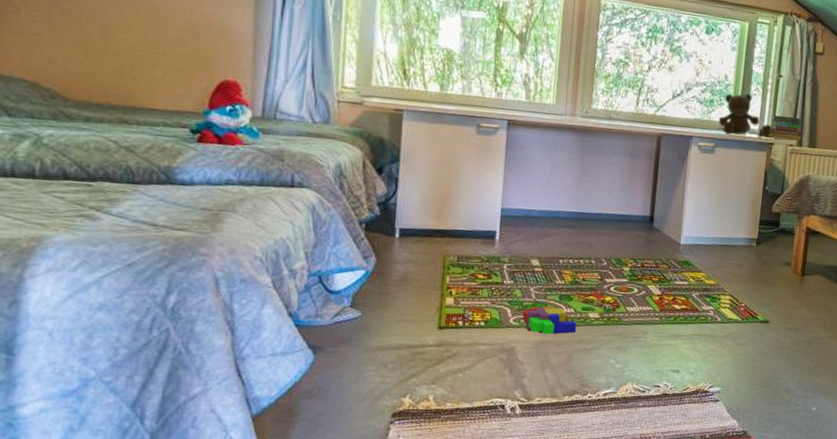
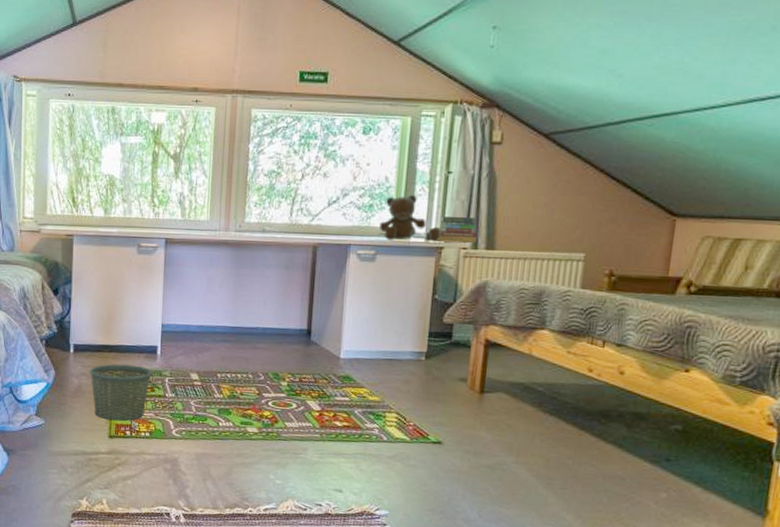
basket: none [417,249,489,311] -> present [89,363,152,421]
toy blocks: present [522,306,577,335] -> none [183,419,236,447]

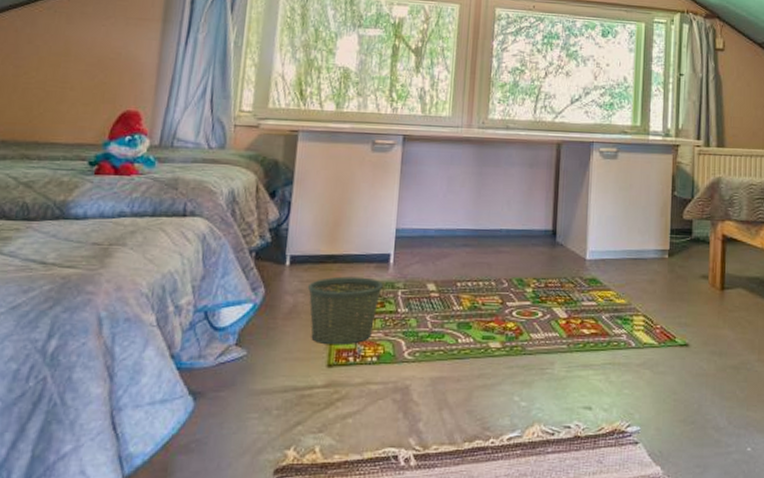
teddy bear: present [378,195,441,242] -> none [619,95,676,140]
books: present [437,215,478,244] -> none [673,114,709,142]

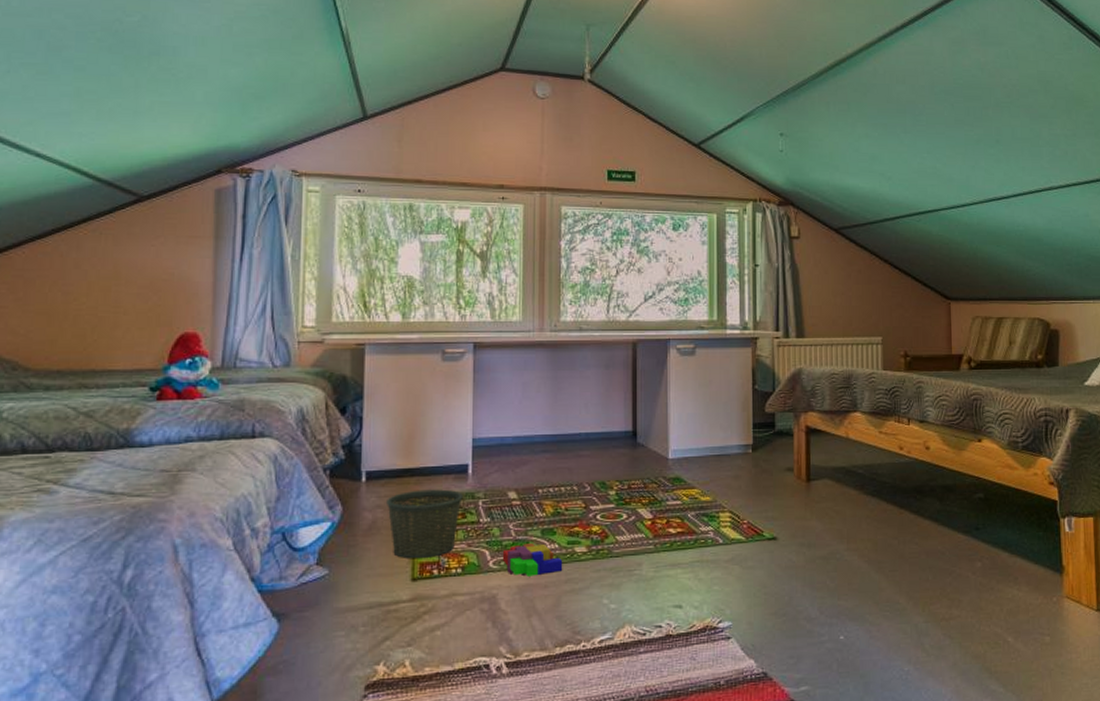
toy blocks: none [417,336,477,369] -> present [502,543,563,577]

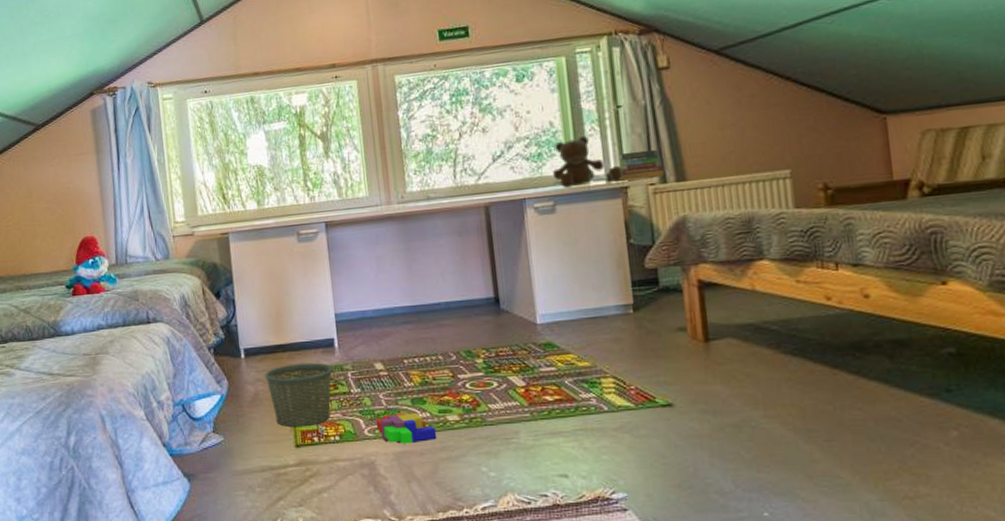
teddy bear: none [695,288,754,333] -> present [552,136,623,188]
books: none [752,307,788,333] -> present [618,149,665,182]

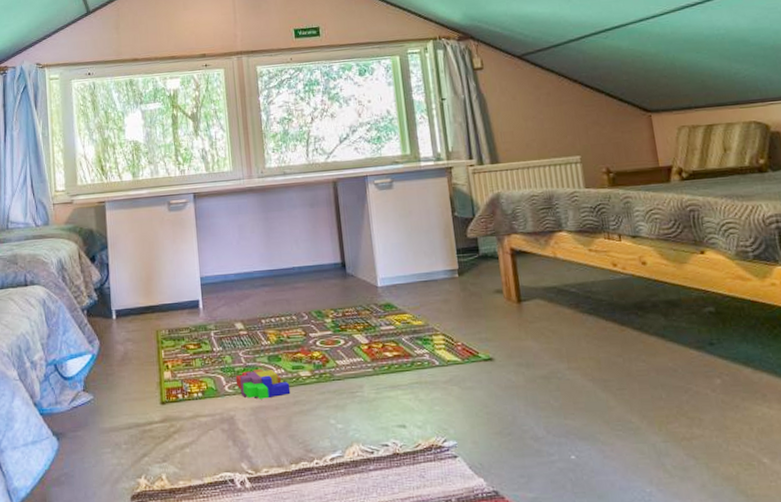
basket: present [264,362,333,428] -> none [133,323,197,385]
teddy bear: present [552,136,623,188] -> none [389,123,448,167]
books: present [618,149,665,182] -> none [444,136,481,163]

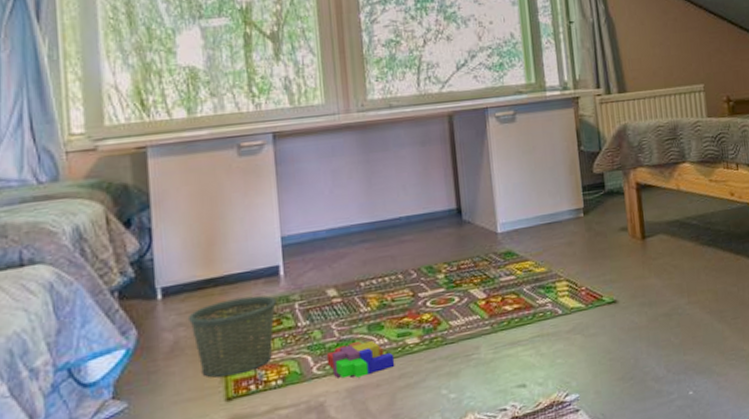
basket: none [133,323,197,385] -> present [187,295,276,378]

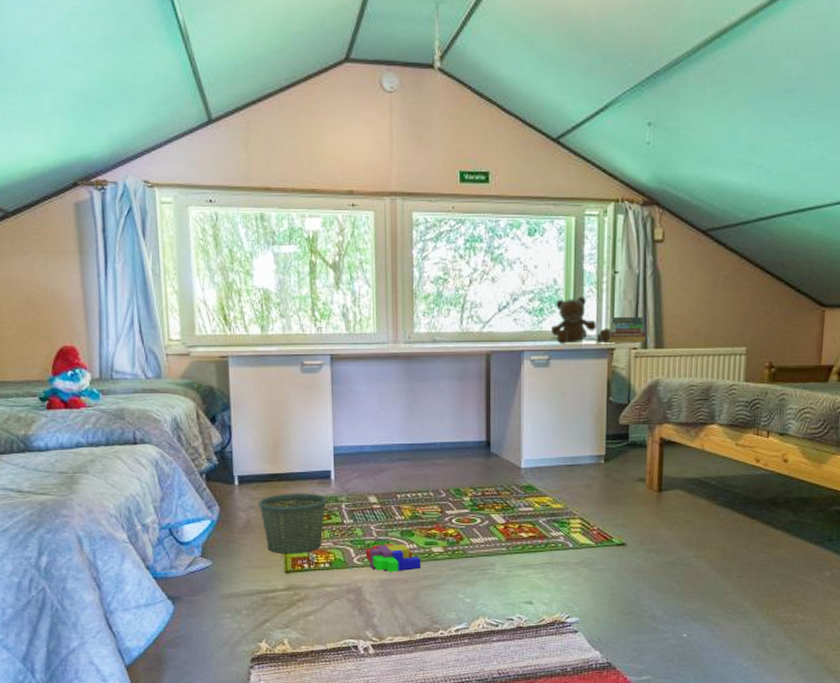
teddy bear: none [512,48,575,98] -> present [550,297,611,344]
books: none [571,63,609,93] -> present [608,316,646,344]

